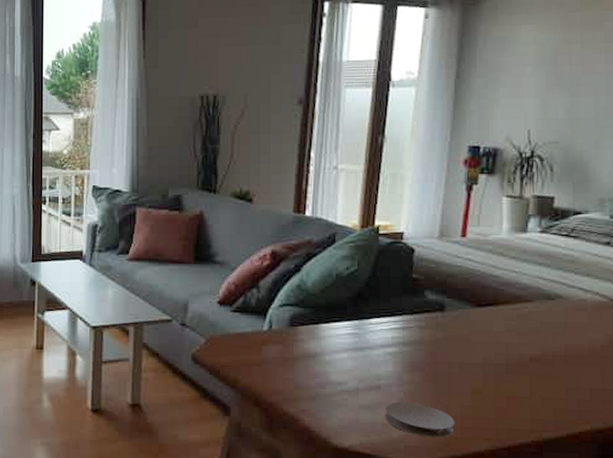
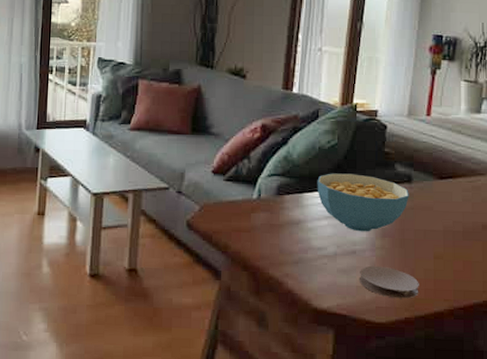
cereal bowl: none [335,302,442,366] -> present [317,173,409,232]

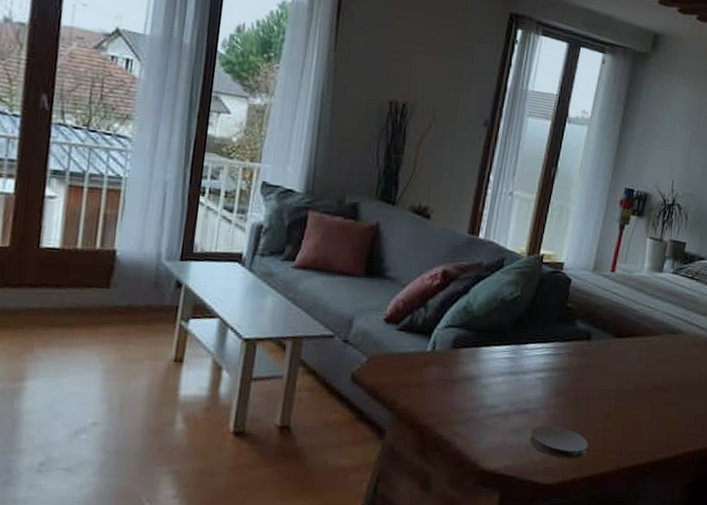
cereal bowl: present [317,173,409,232] -> none [495,327,587,390]

